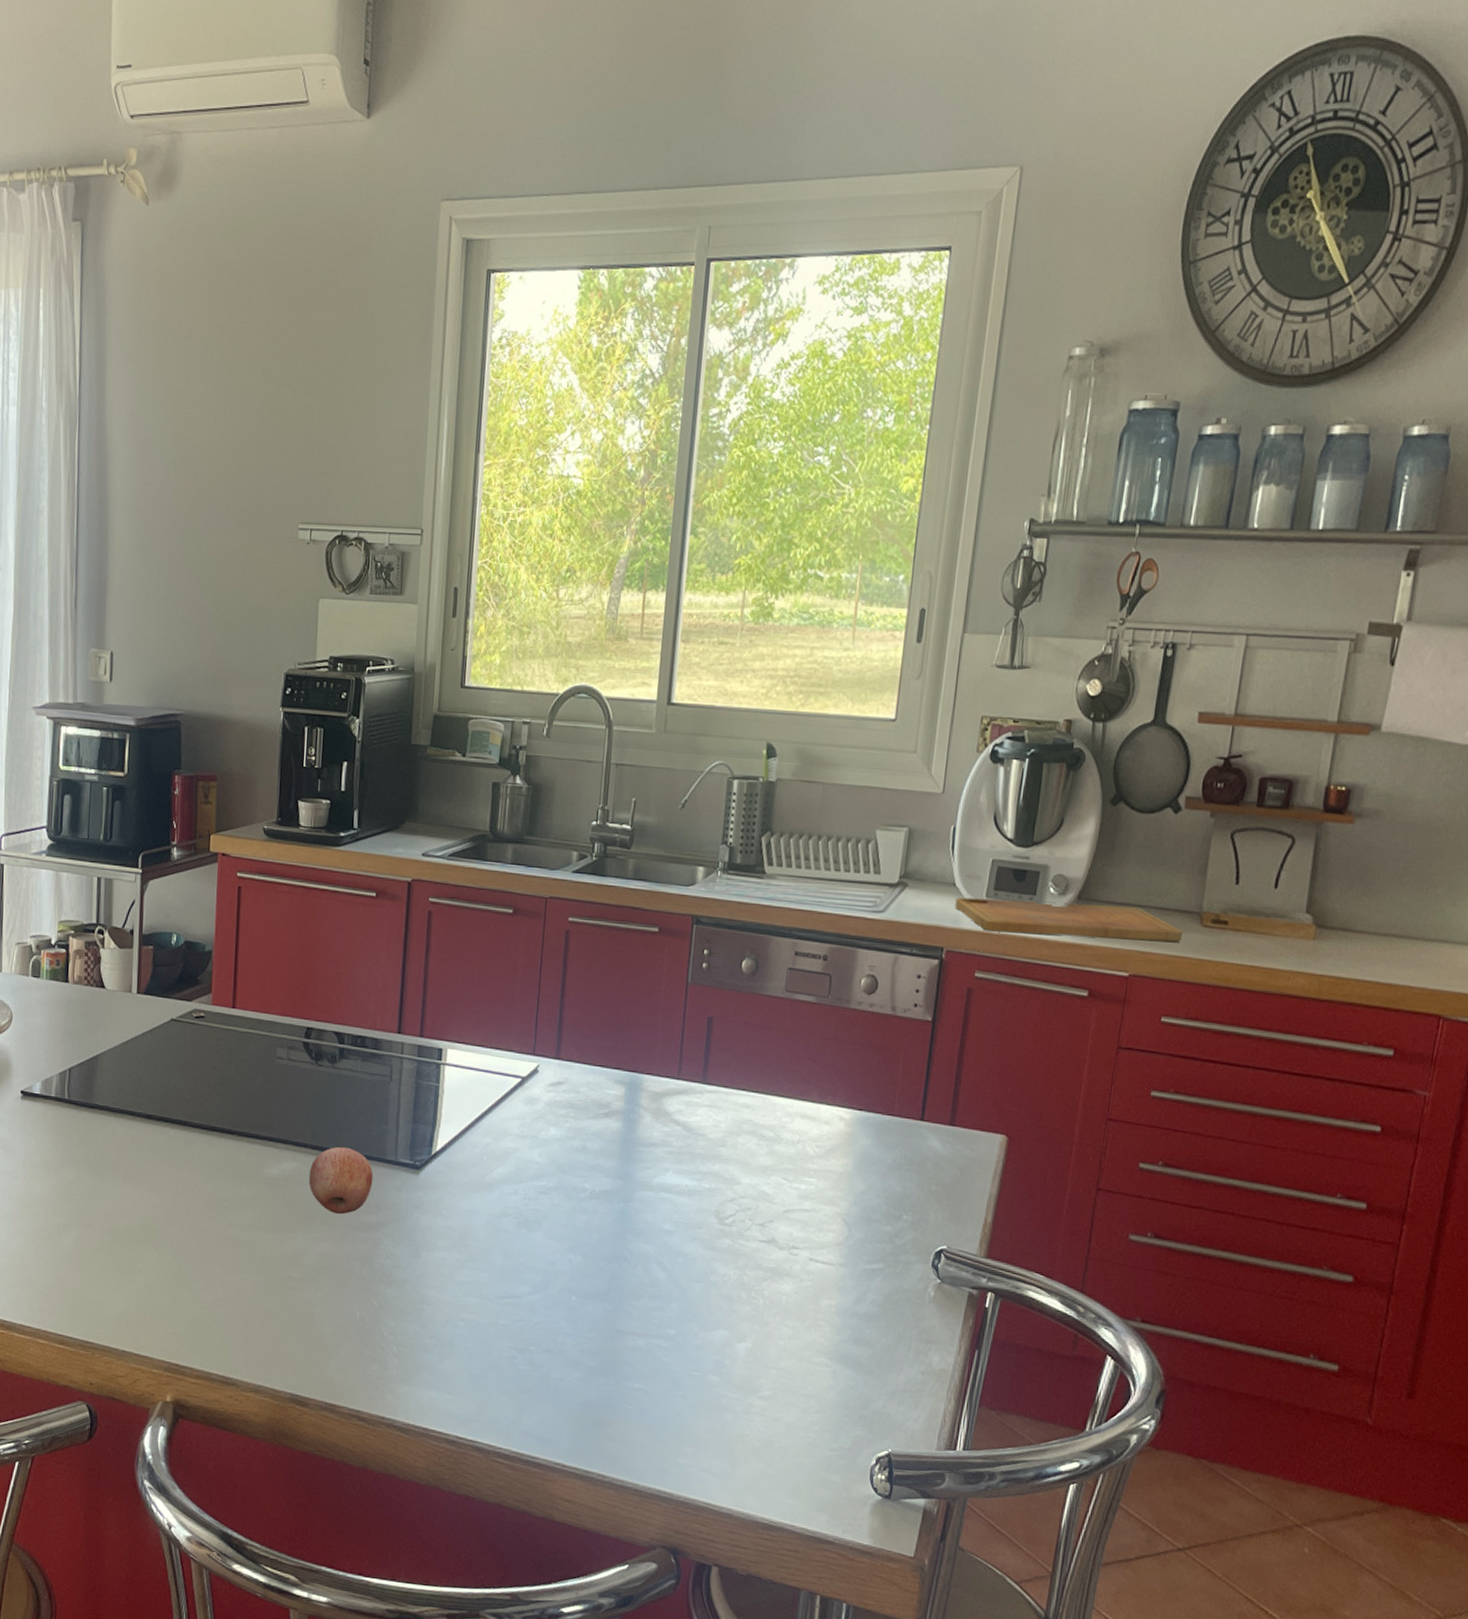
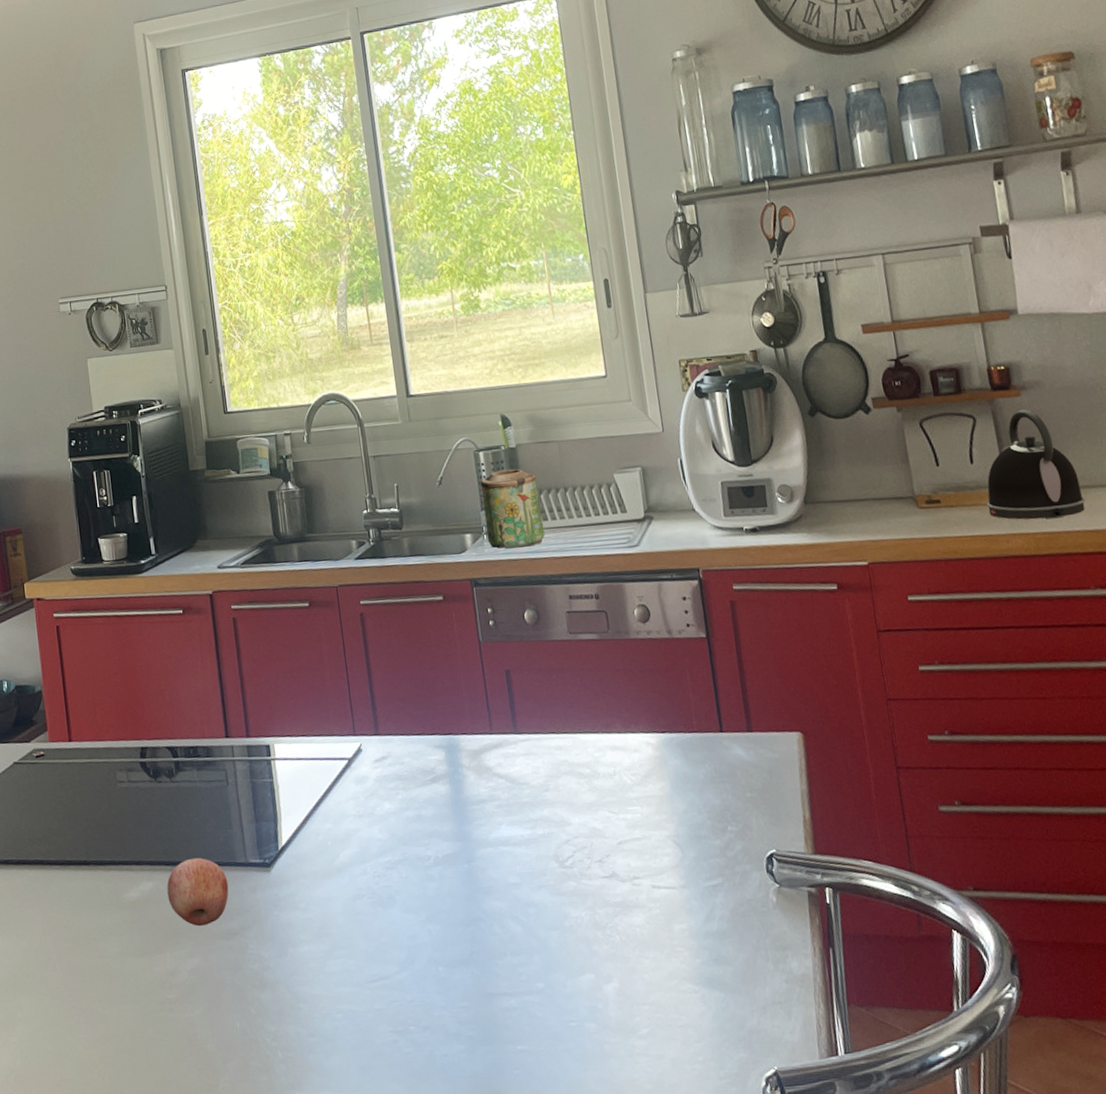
canister: none [721,803,790,892] -> present [479,468,545,549]
cutting board: present [955,897,1183,942] -> none [698,501,905,546]
kettle: none [1277,839,1389,964] -> present [986,409,1086,520]

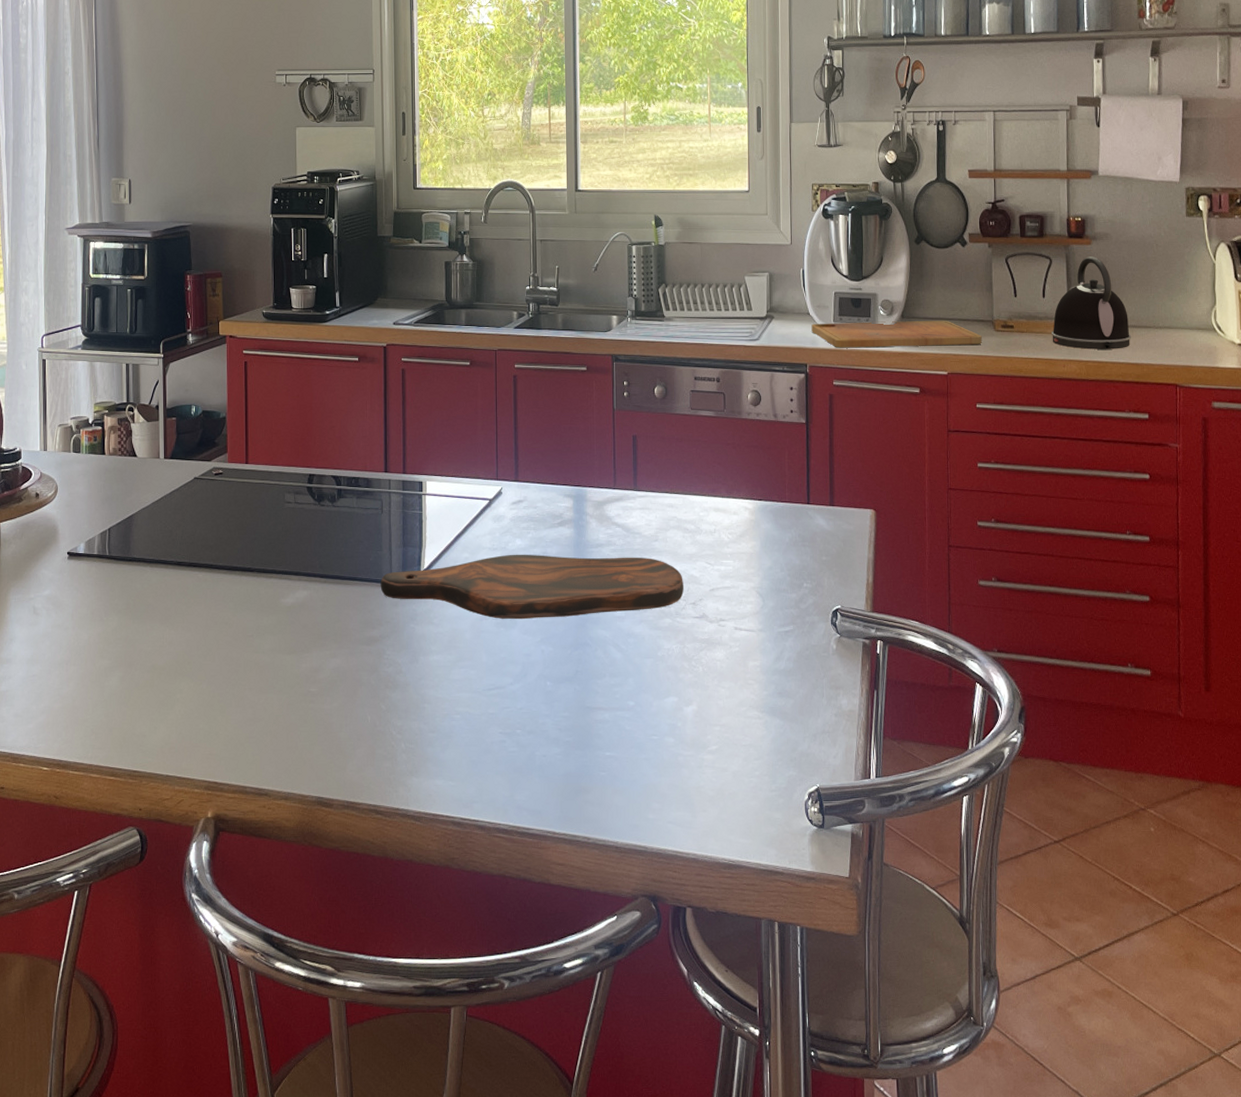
fruit: present [166,857,229,927] -> none [319,573,374,632]
cutting board: none [234,811,587,897] -> present [380,554,684,620]
canister: present [479,468,545,549] -> none [630,263,680,332]
cutting board: none [698,501,905,546] -> present [811,320,982,348]

